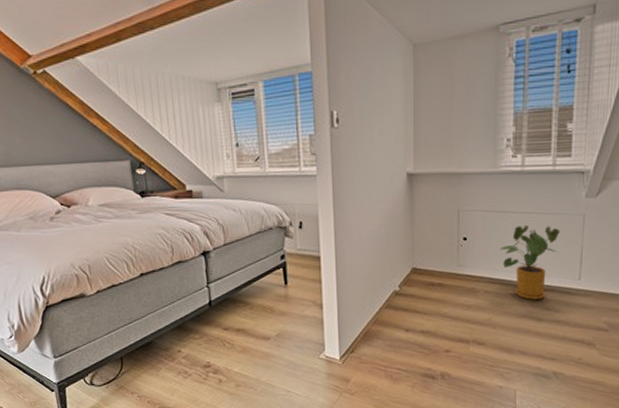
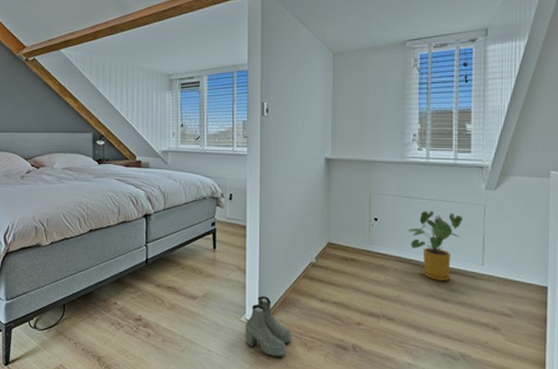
boots: none [325,331,376,392] -> present [245,296,291,357]

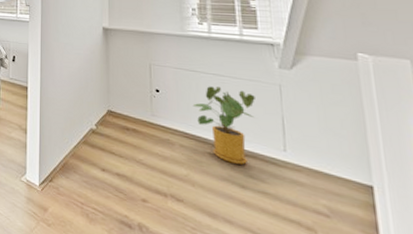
boots: present [245,296,291,357] -> none [25,157,72,226]

